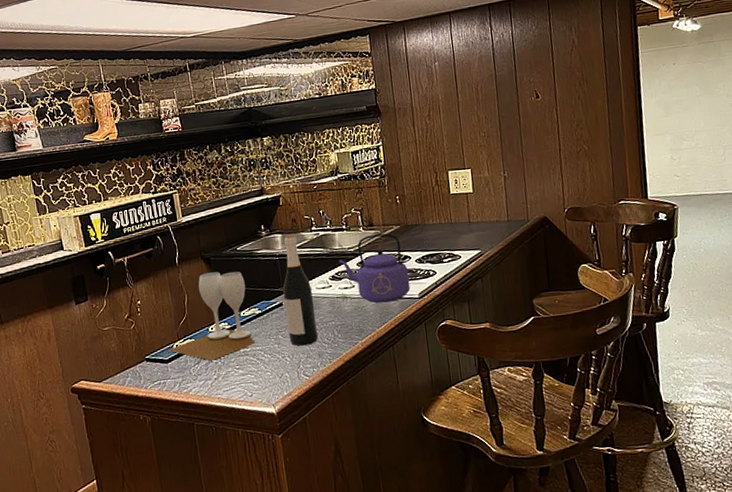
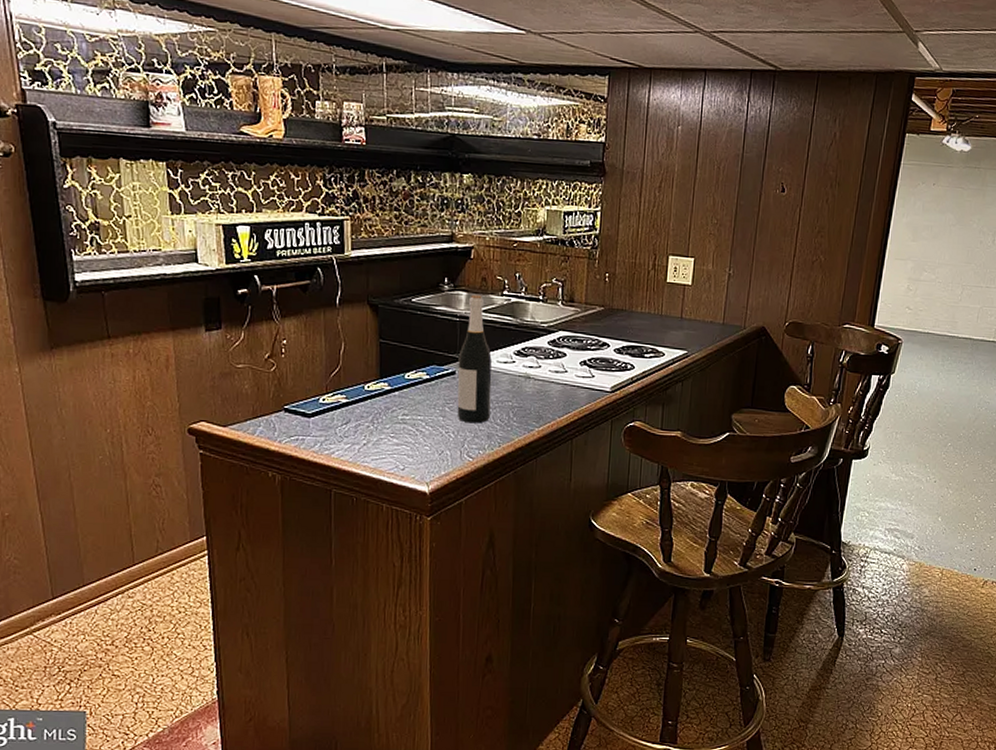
wineglass: present [167,271,256,361] -> none [311,321,418,423]
kettle: present [338,233,411,303] -> none [527,311,604,391]

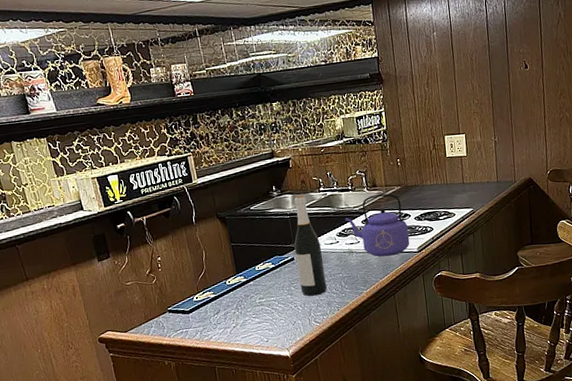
kettle: none [527,311,604,391] -> present [345,193,410,257]

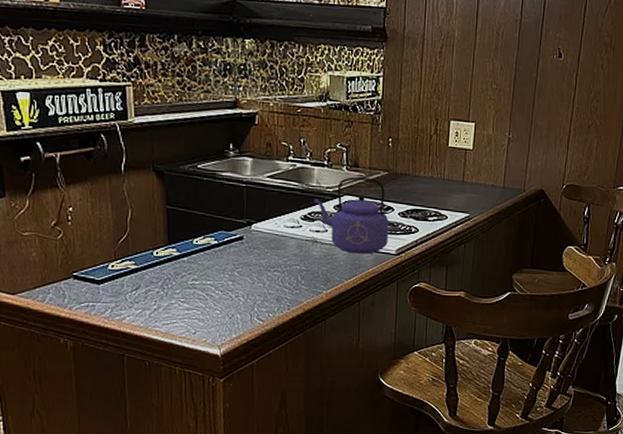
wine bottle: present [294,195,327,296] -> none [245,160,280,287]

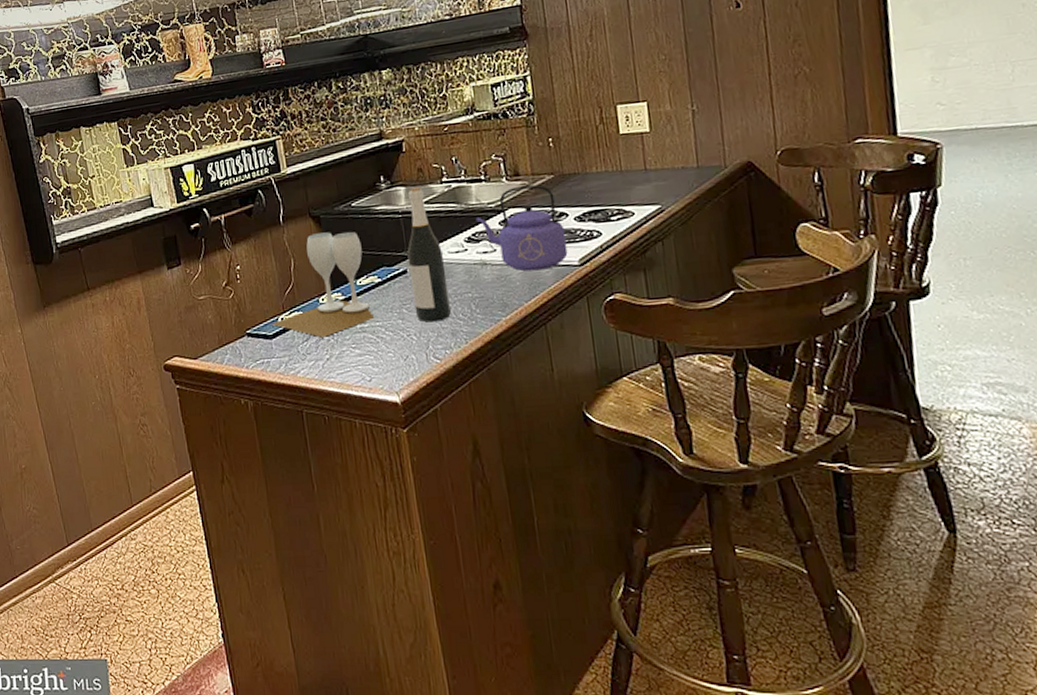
wineglass: none [100,188,207,289] -> present [270,231,375,338]
wine bottle: none [245,160,280,287] -> present [407,187,451,323]

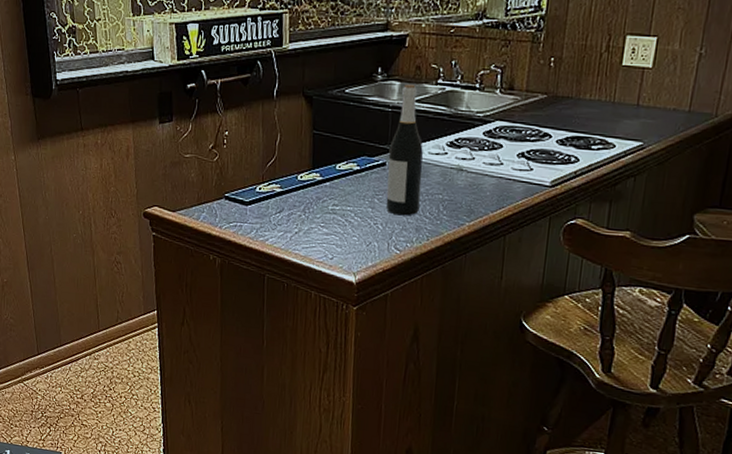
wineglass: present [270,231,375,338] -> none [248,113,348,212]
kettle: present [475,184,568,272] -> none [461,100,545,185]

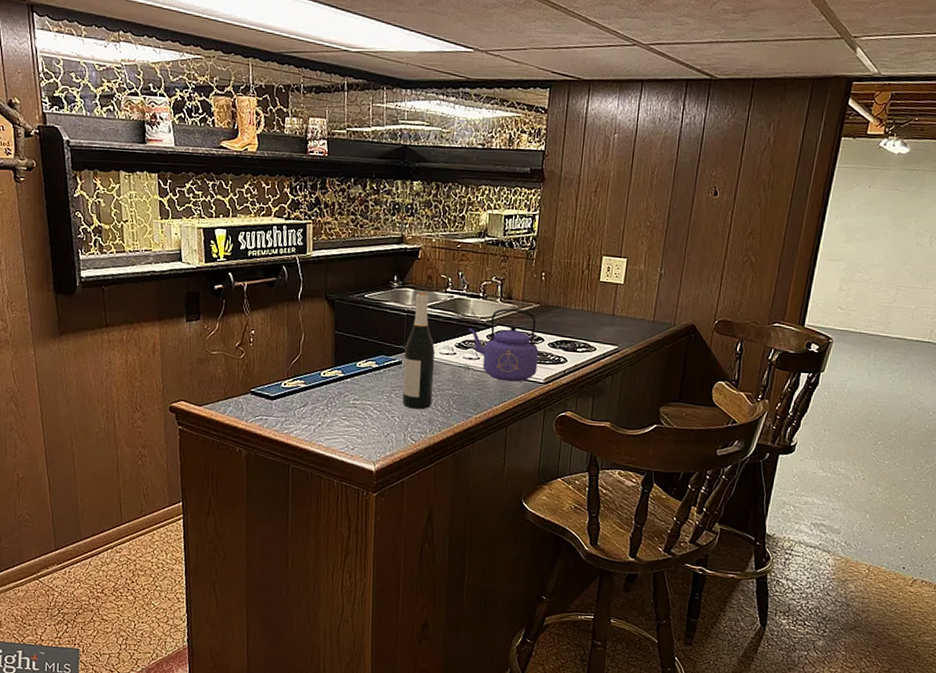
kettle: none [461,100,545,185] -> present [468,308,539,382]

